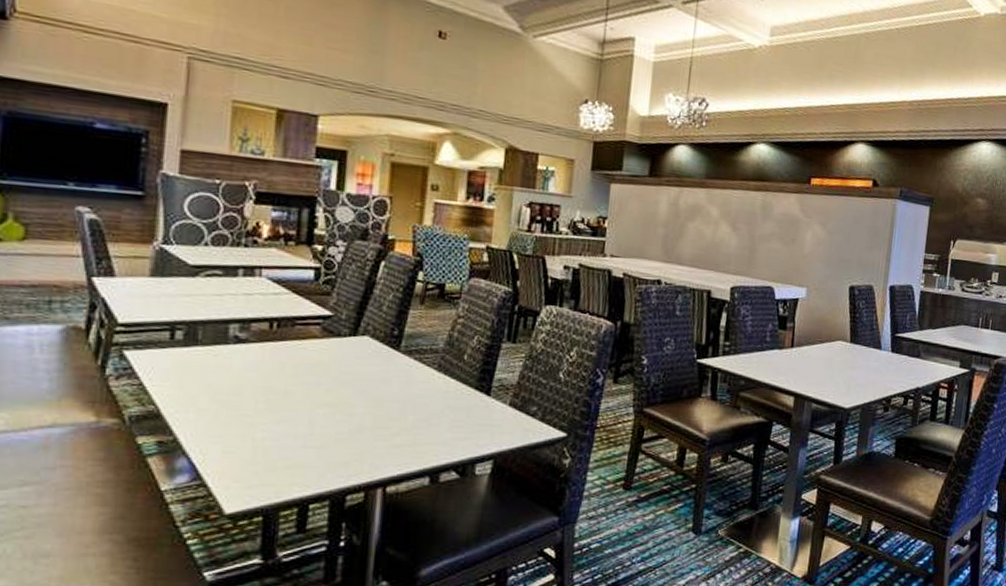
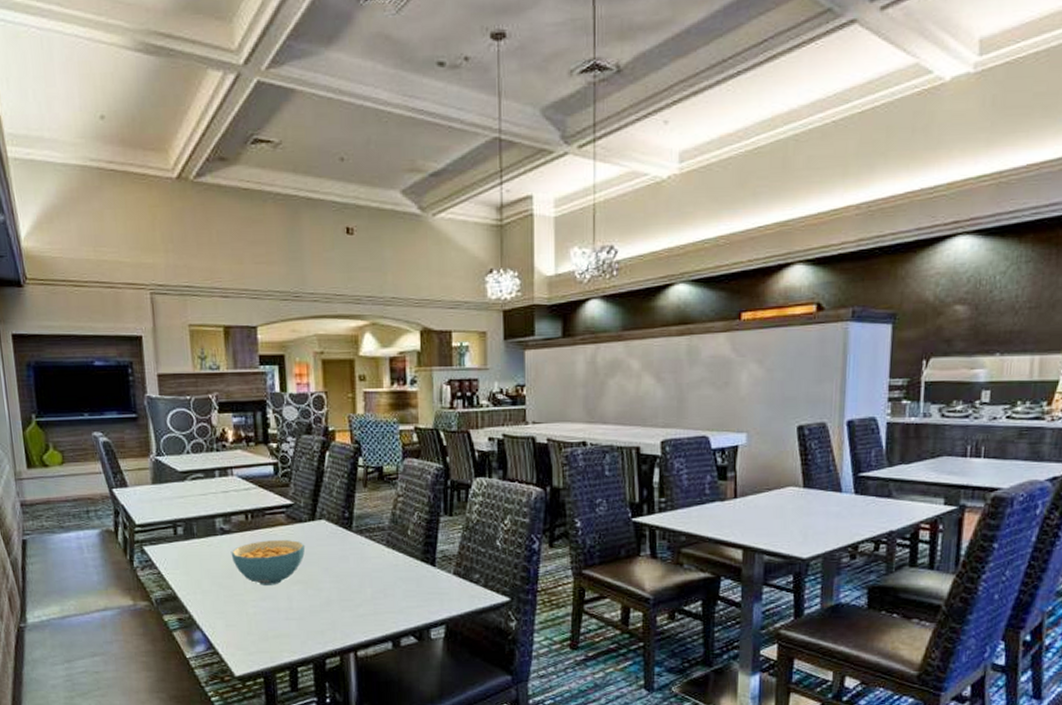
cereal bowl: none [243,354,341,407] -> present [231,540,306,585]

